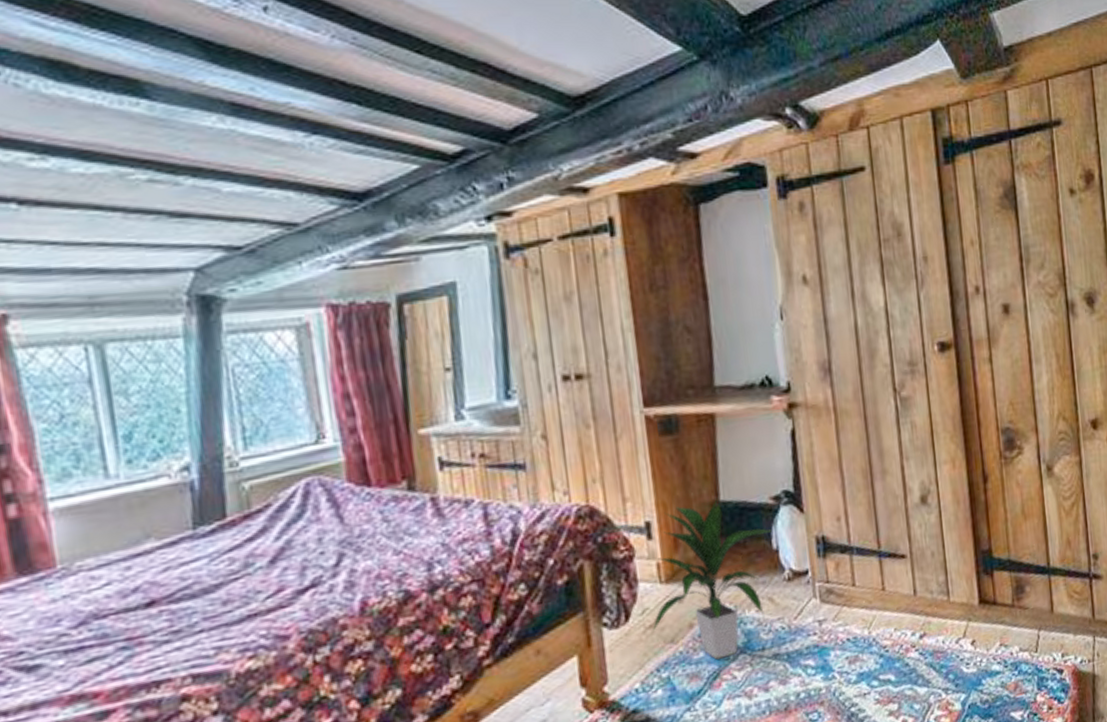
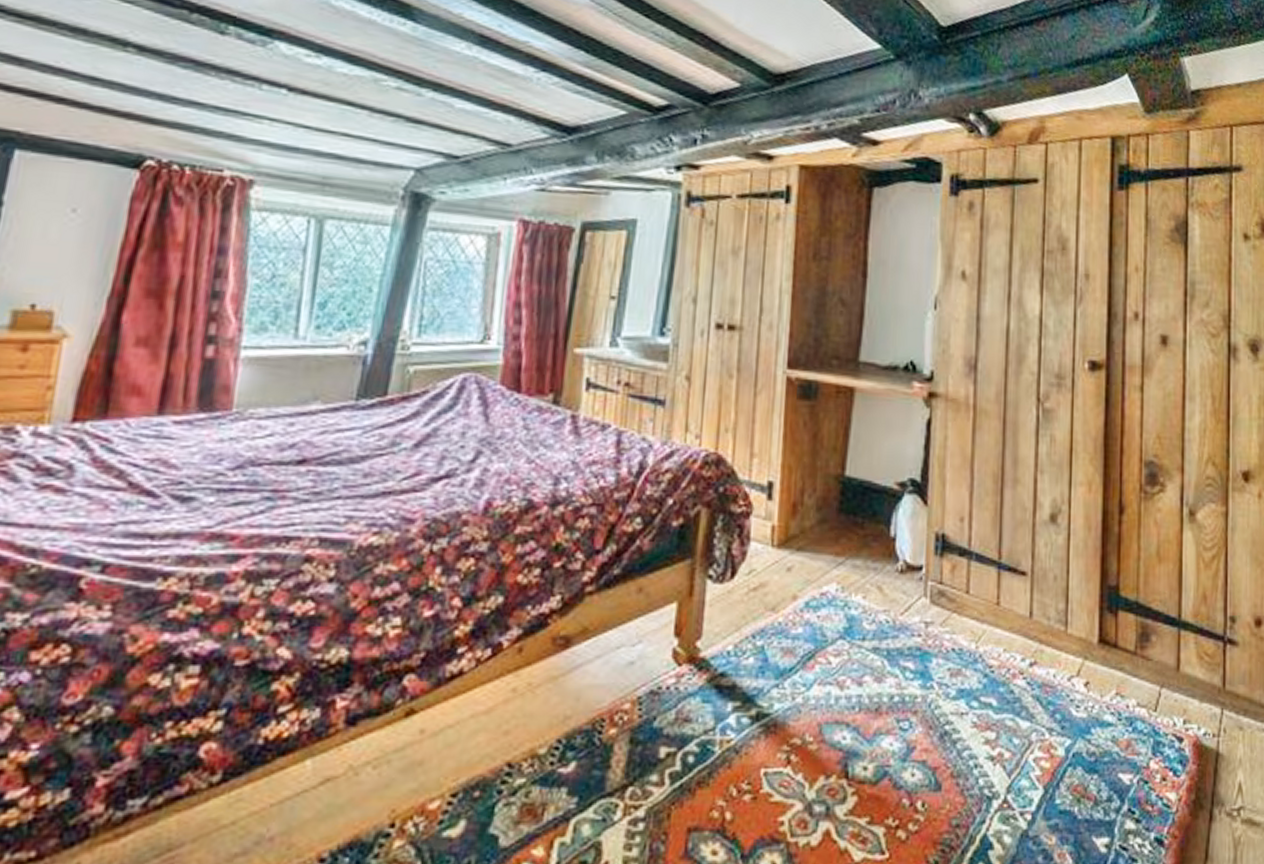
indoor plant: present [652,499,772,660] -> none [755,473,892,639]

